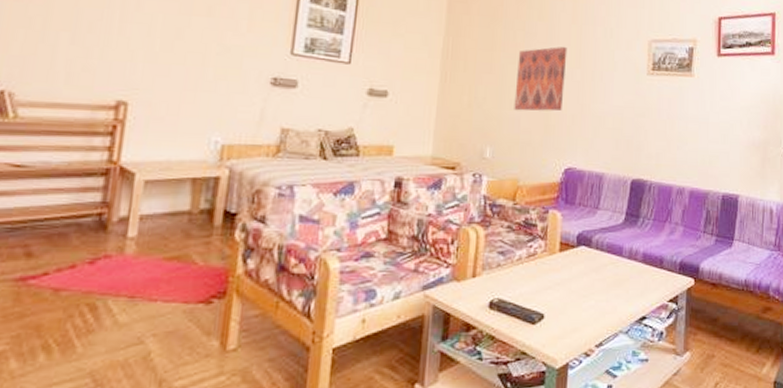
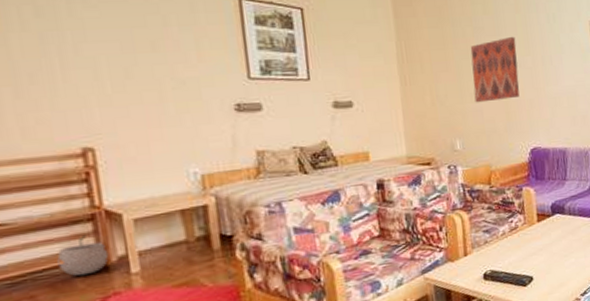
plant pot: none [60,189,112,232] -> present [57,235,109,277]

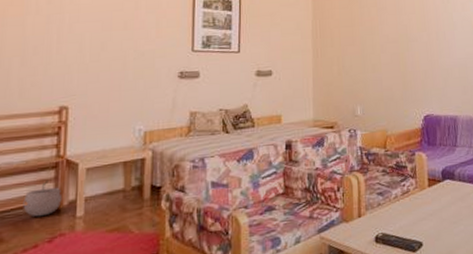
wall art: present [470,36,520,103] -> none [374,15,416,73]

